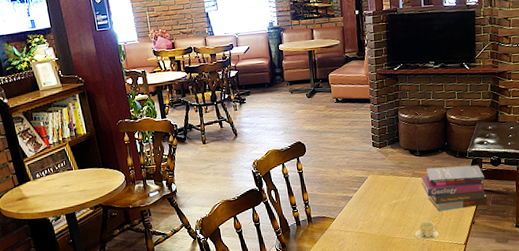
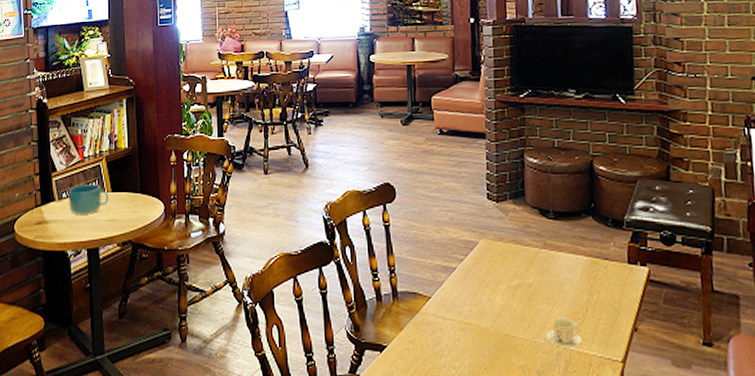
cup: none [40,164,77,190] -> present [68,184,109,216]
books: present [421,165,487,211] -> none [556,238,657,305]

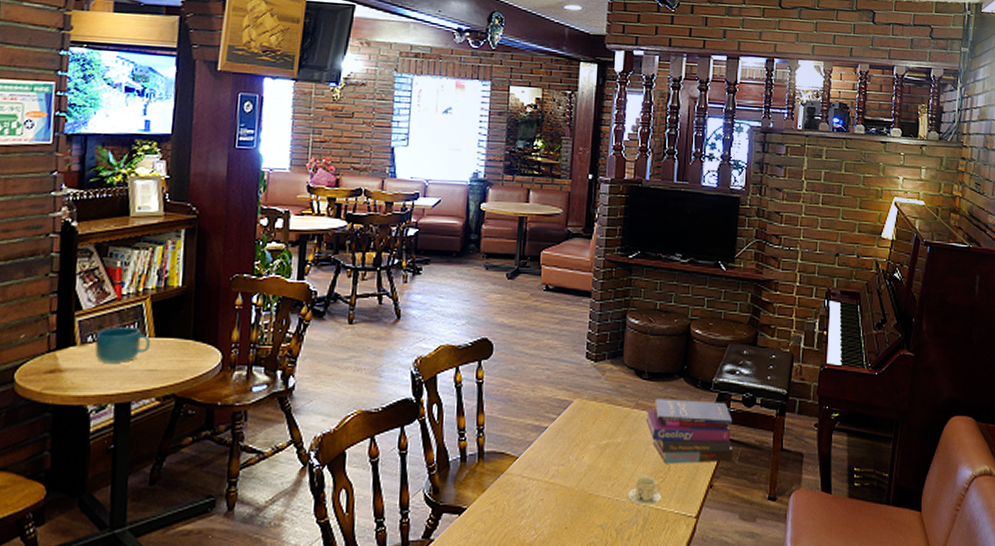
books: none [556,238,657,305] -> present [645,399,733,464]

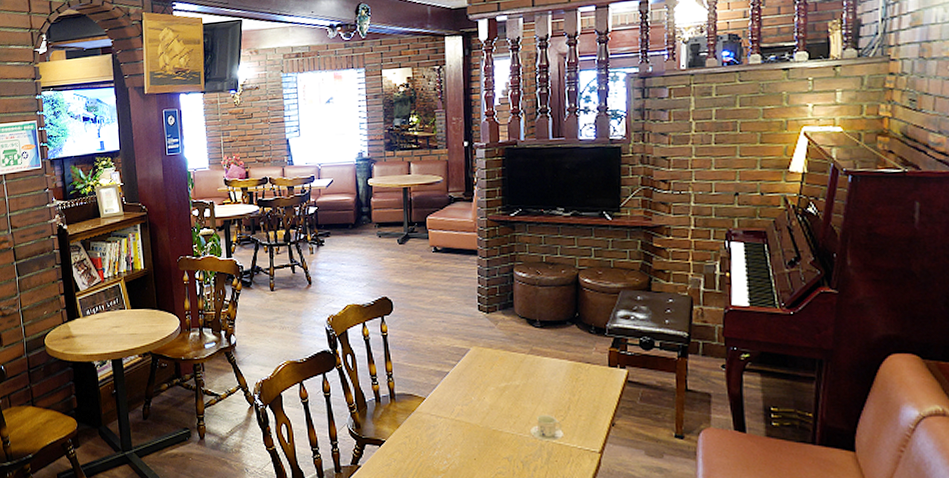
cup: present [94,327,151,364] -> none [91,302,129,330]
books: present [645,399,733,464] -> none [541,344,634,404]

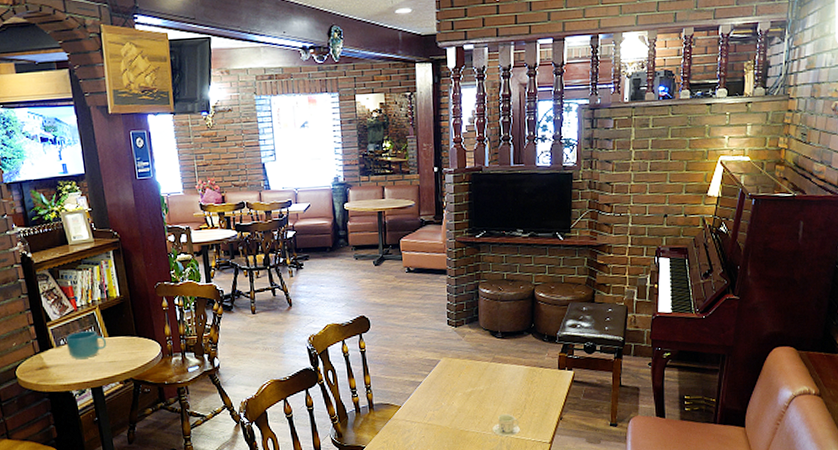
cup: none [91,302,129,330] -> present [65,331,107,360]

